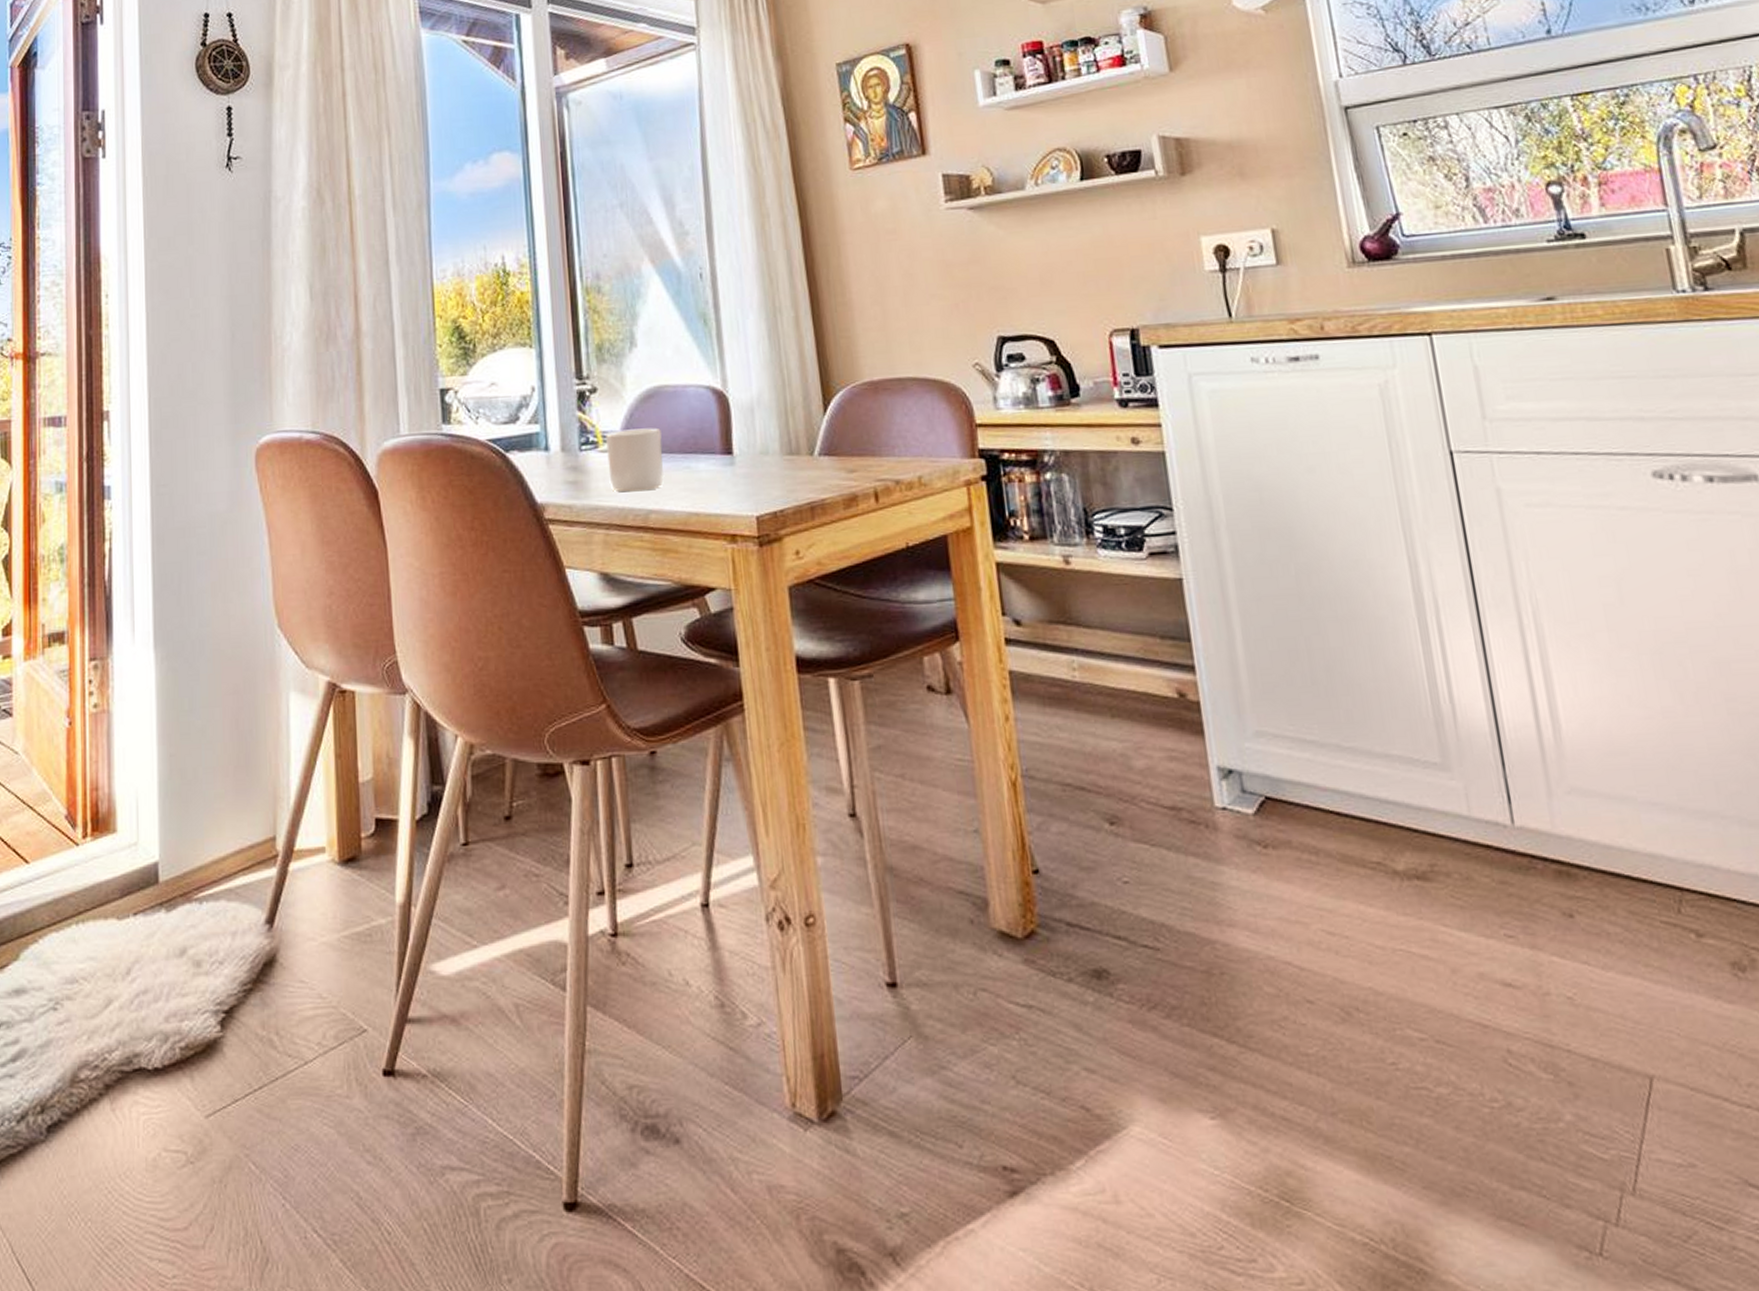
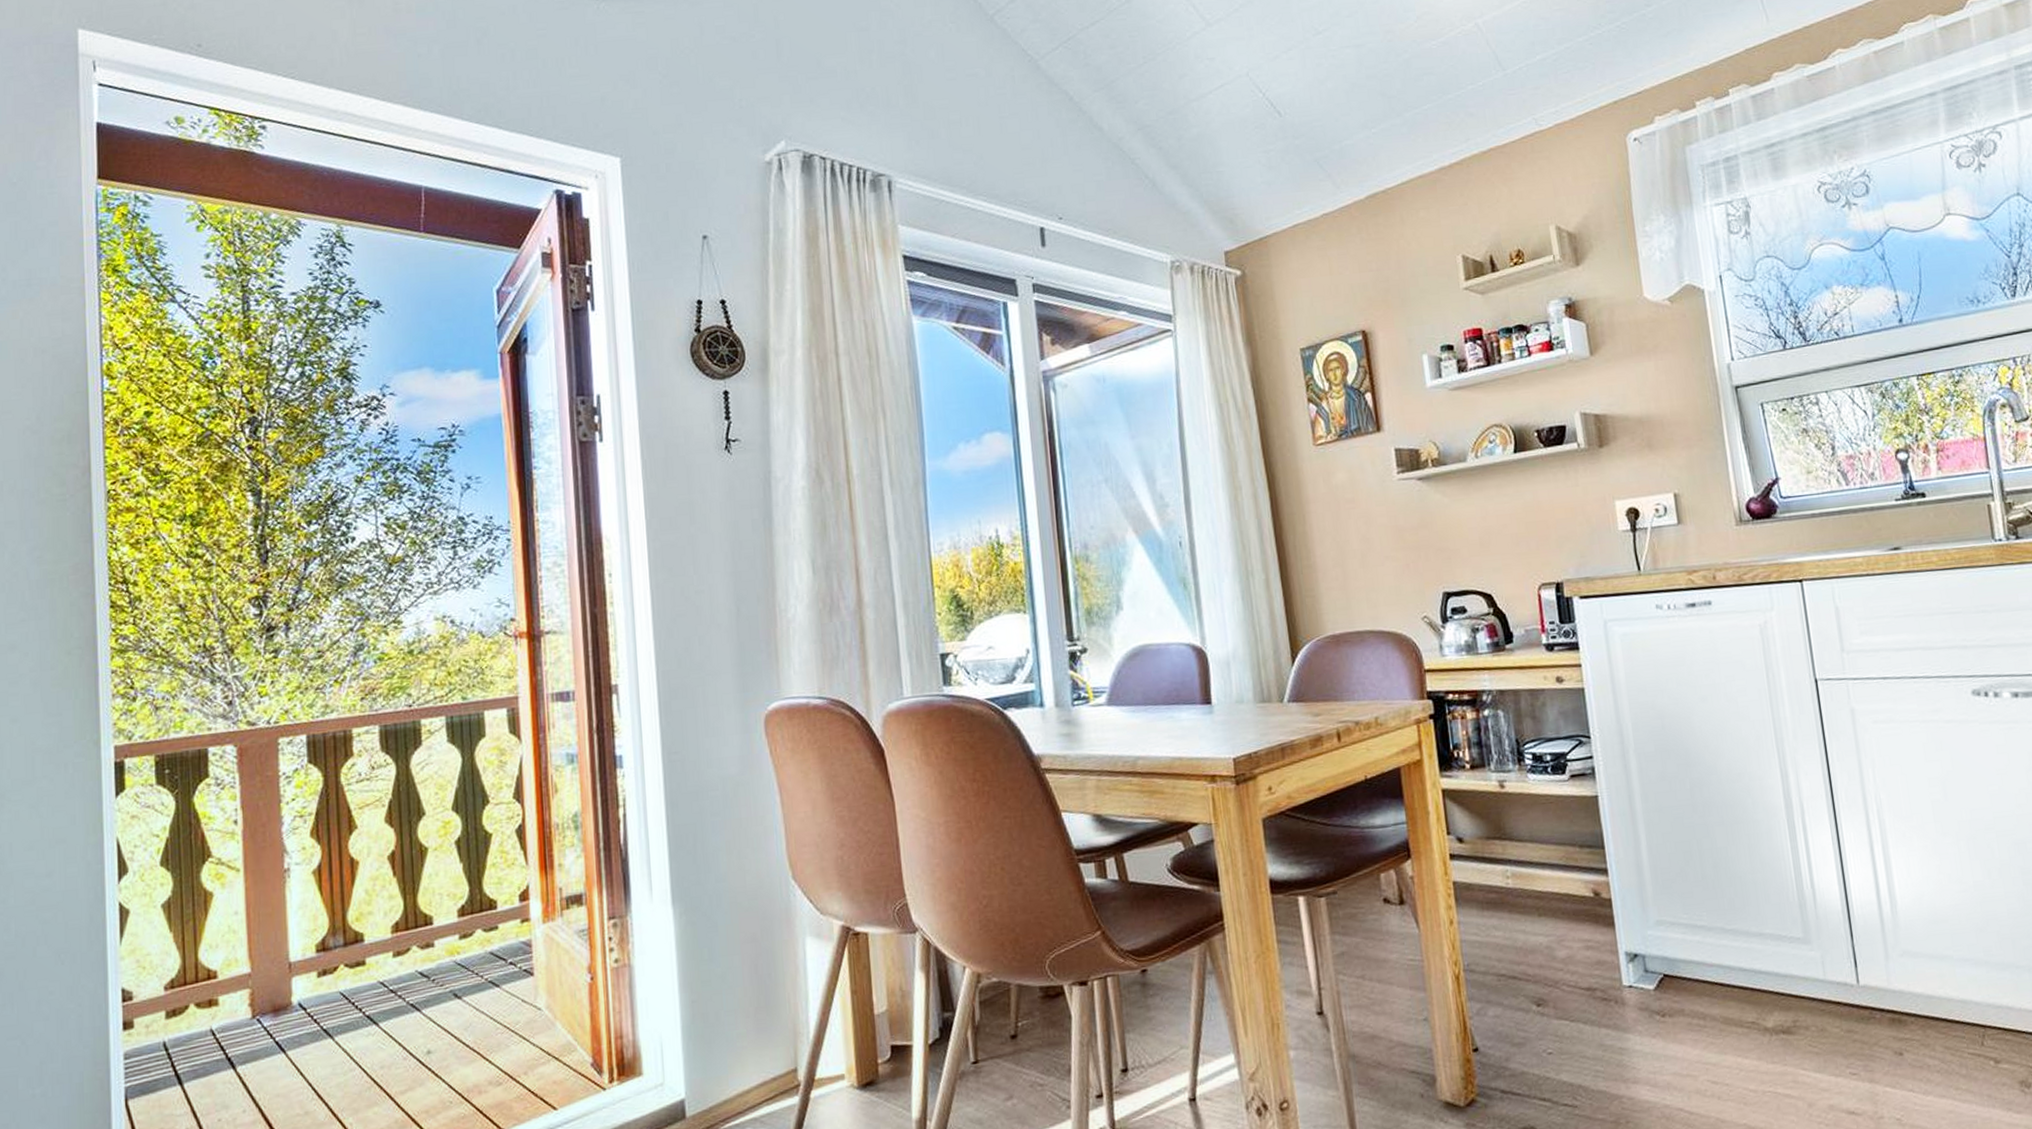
mug: present [606,428,664,492] -> none [1096,682,1149,742]

